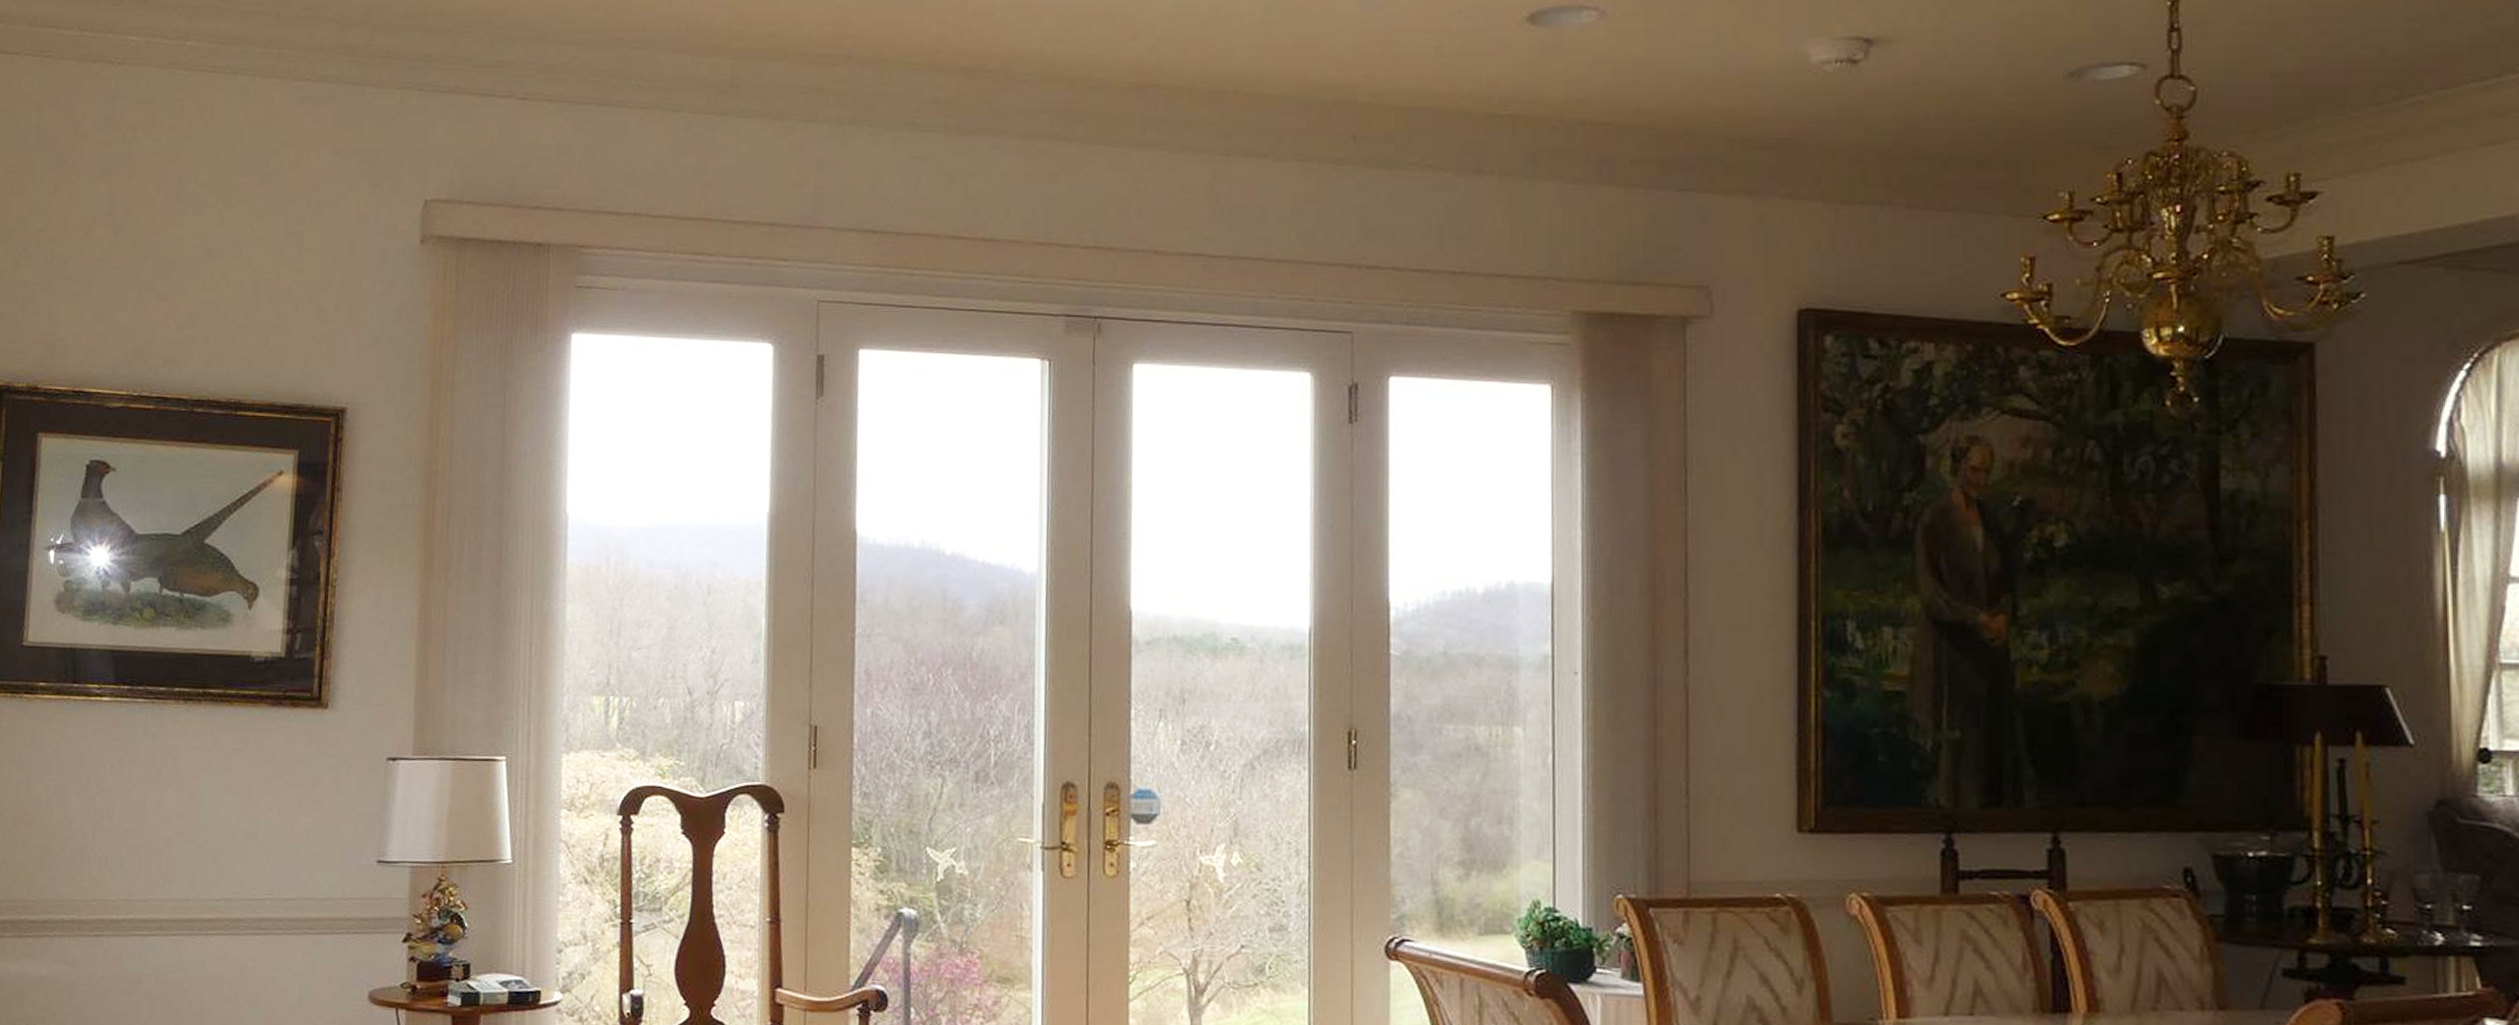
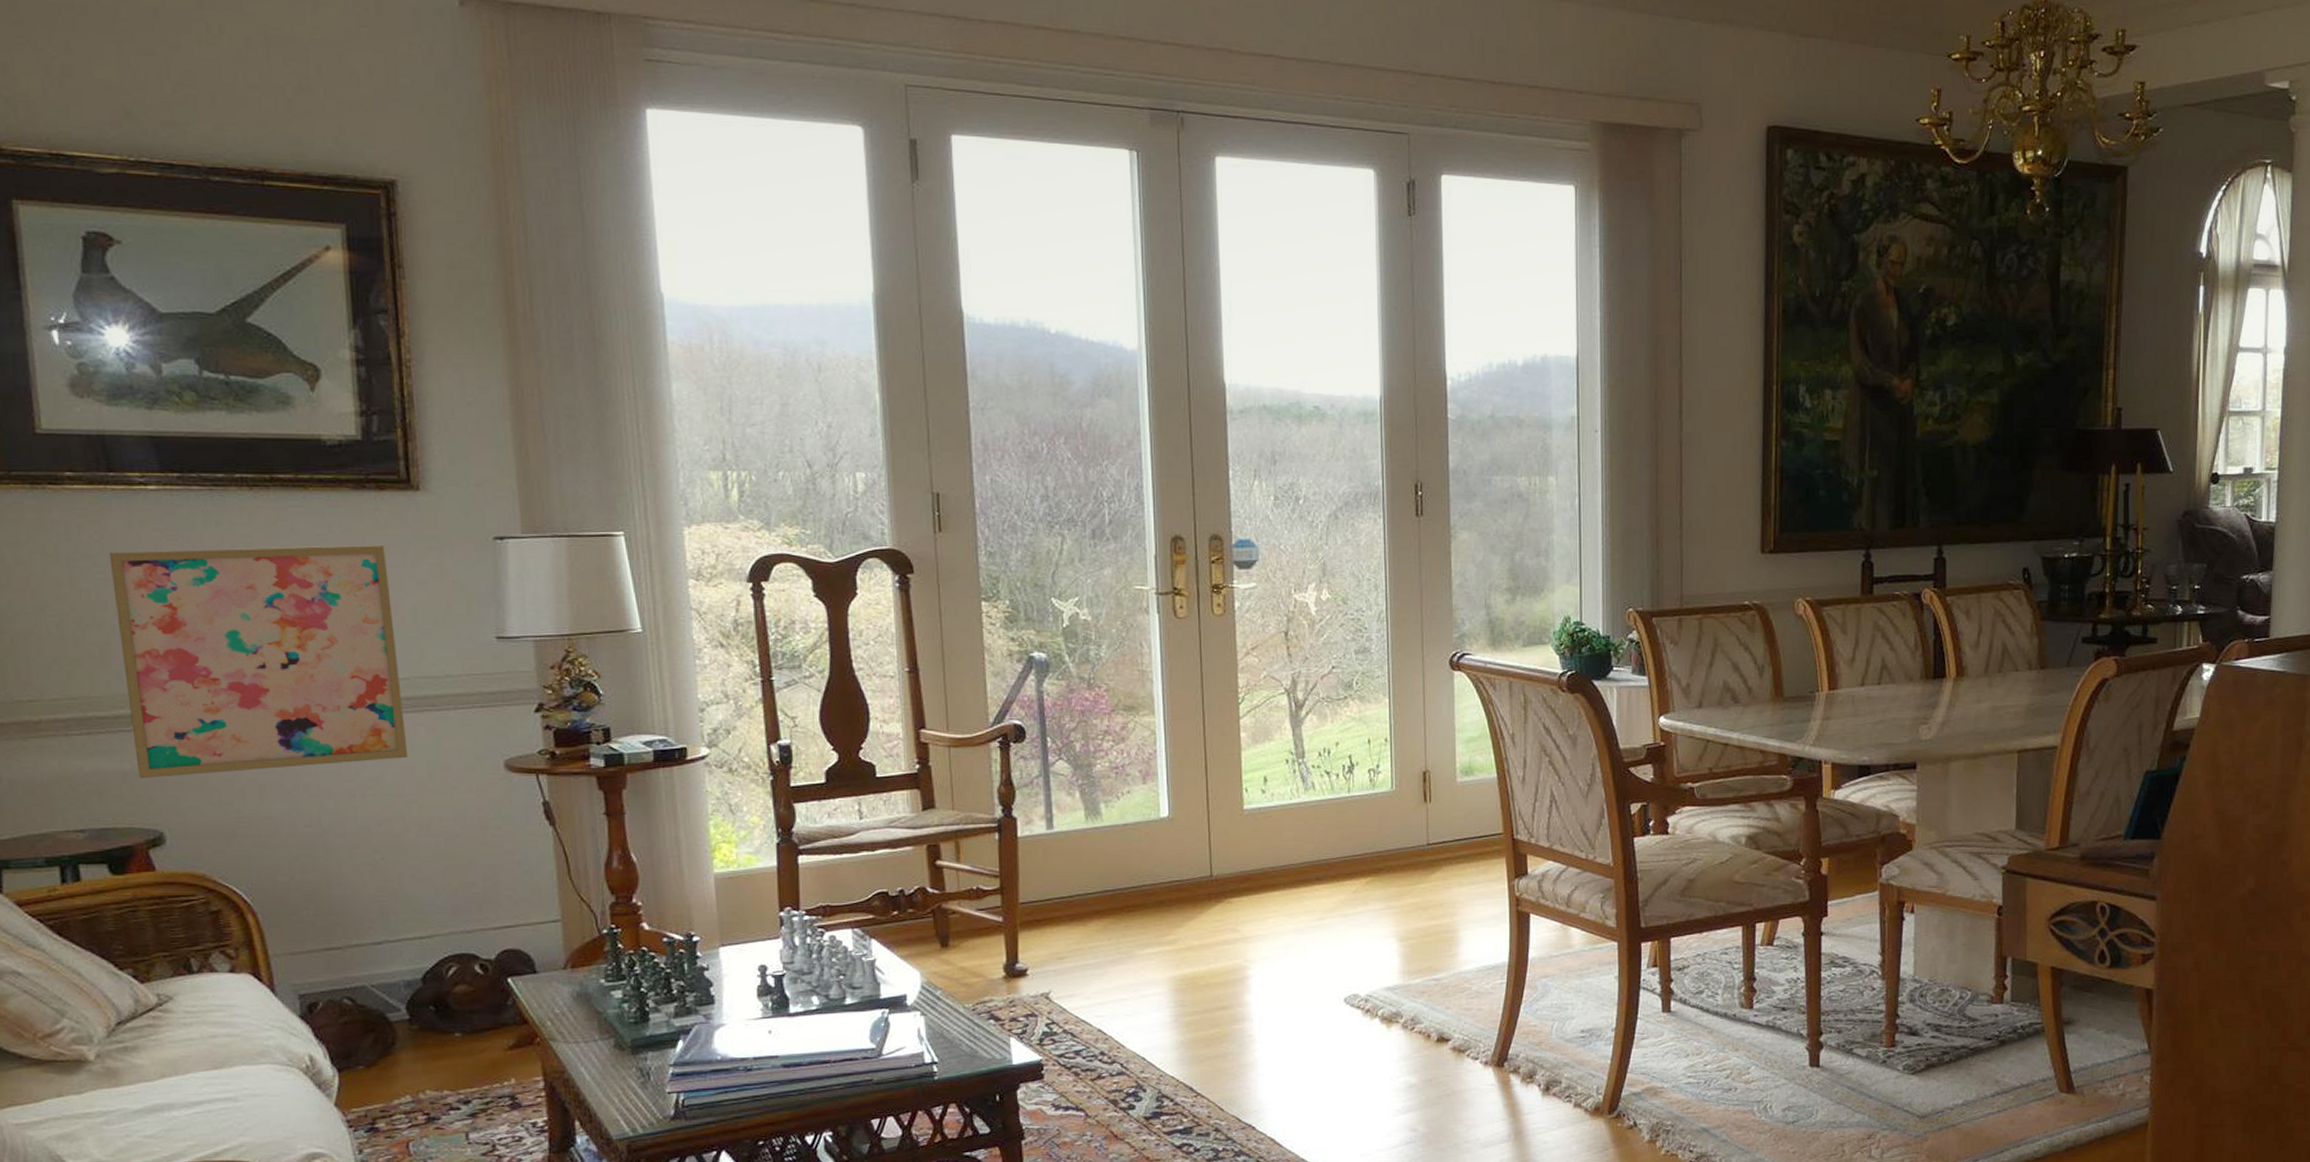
wall art: none [53,759,291,986] -> present [109,544,408,779]

